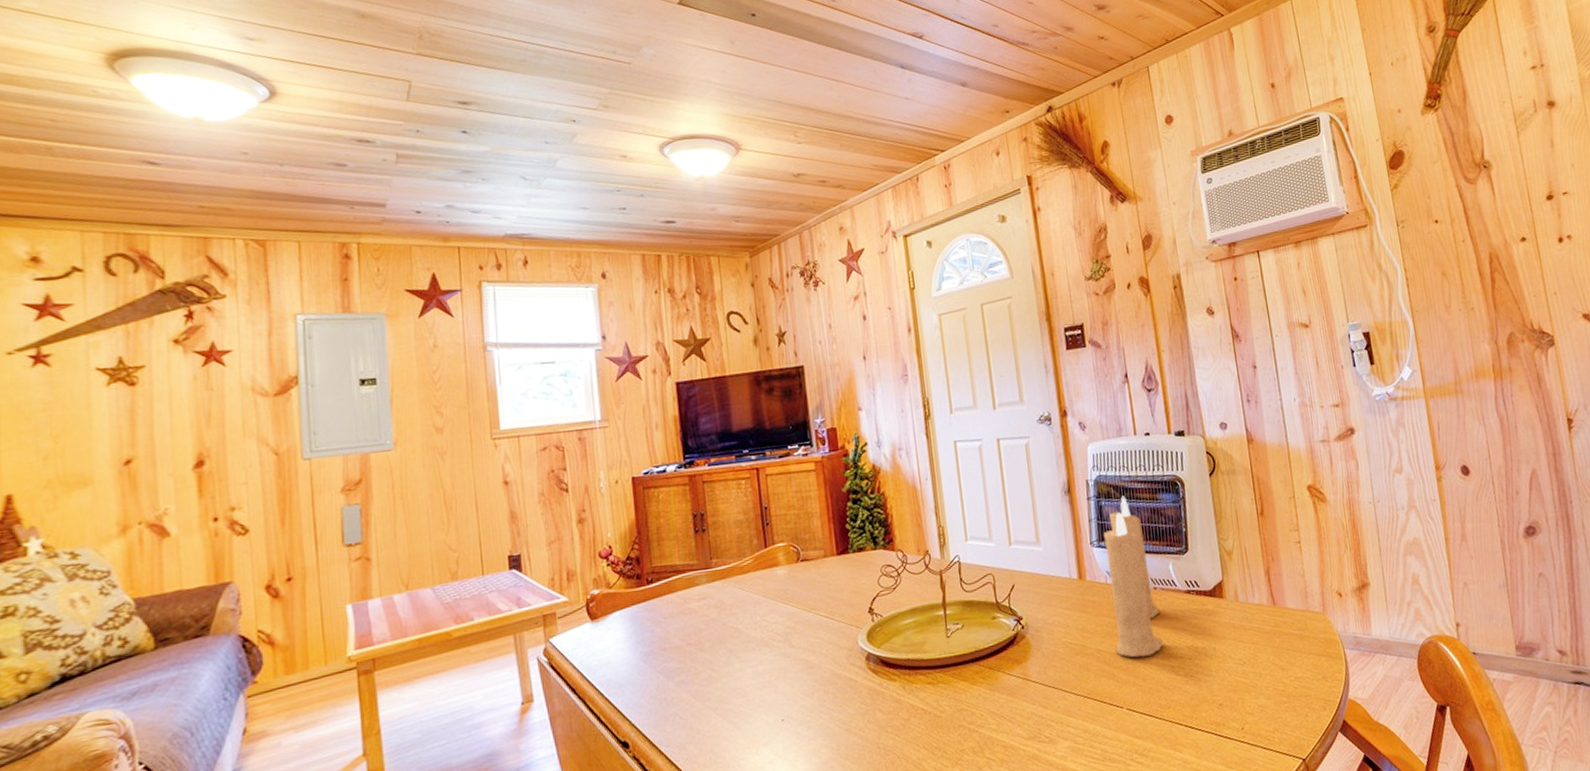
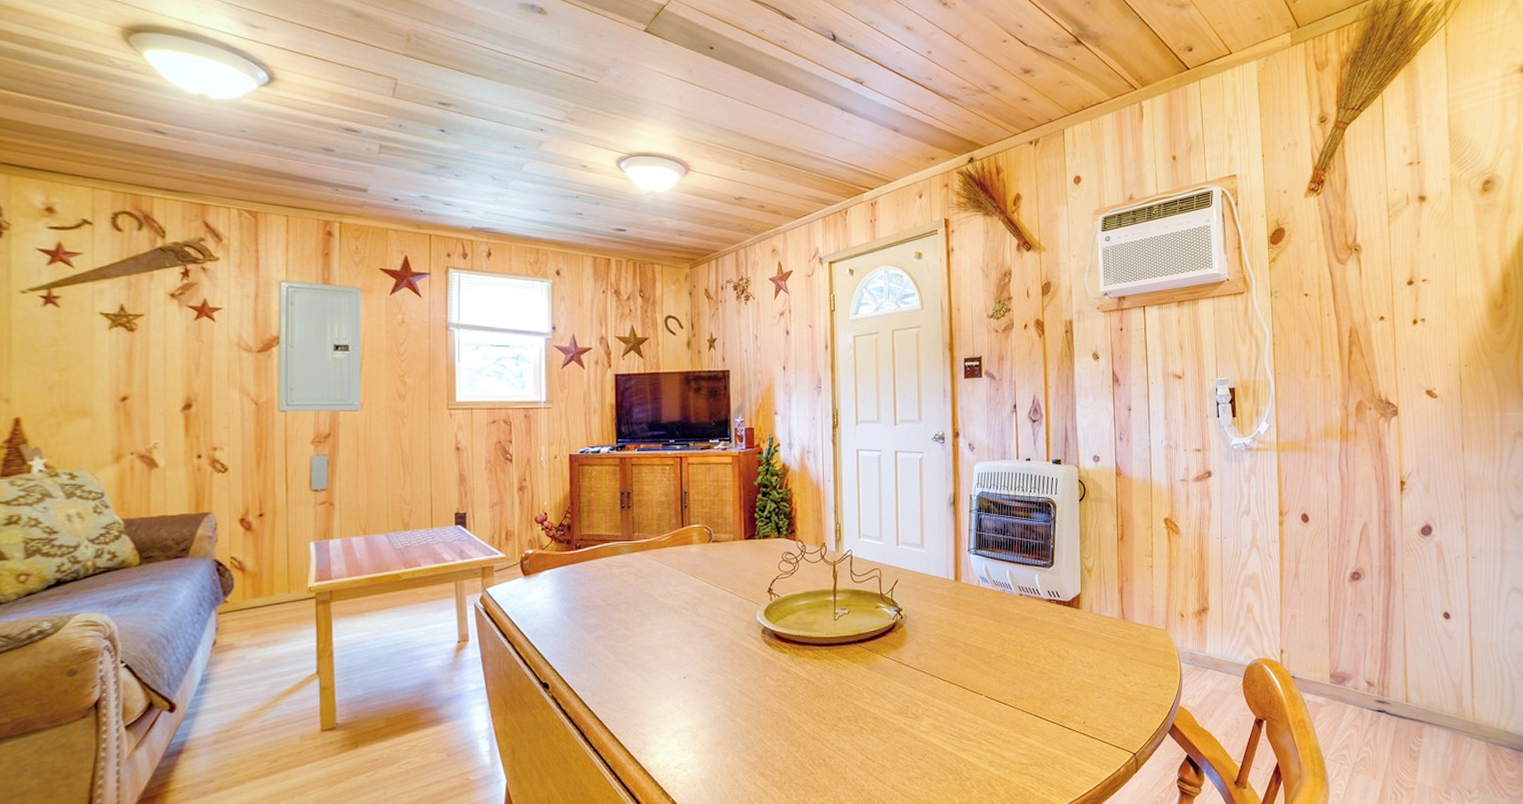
candle: present [1104,495,1163,658] -> none [980,511,1023,653]

